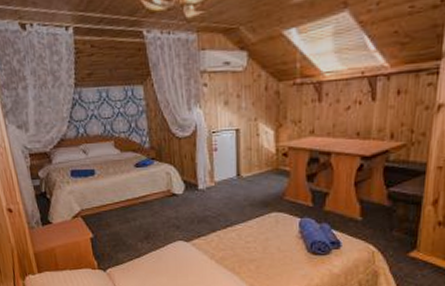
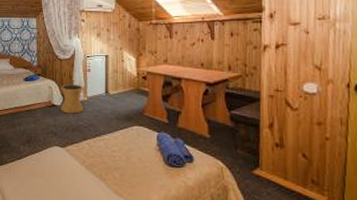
side table: none [181,167,211,203] -> present [61,83,83,114]

